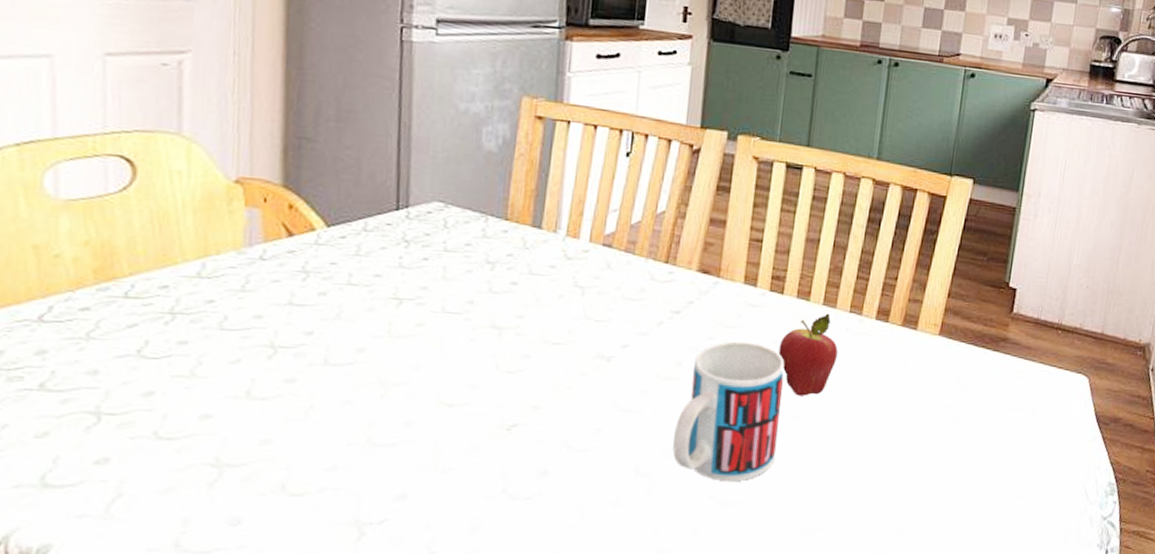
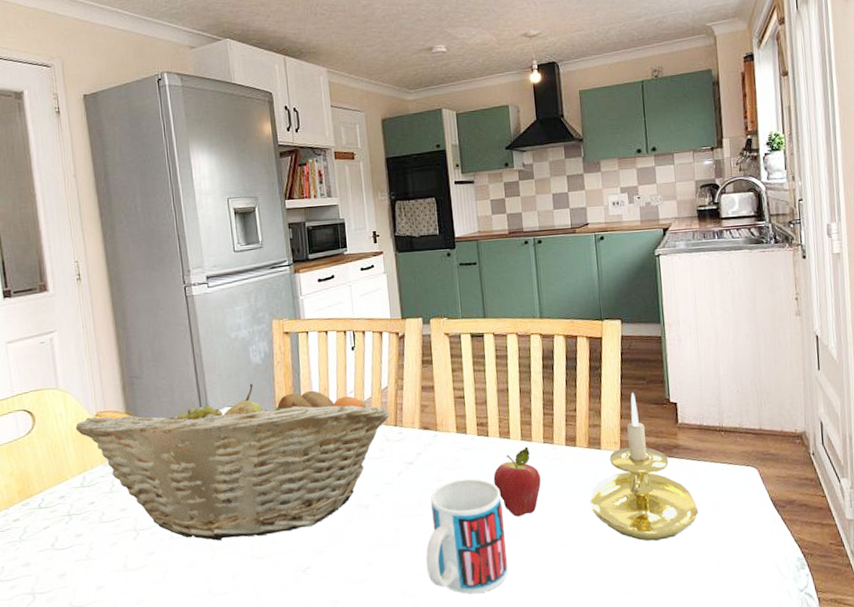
fruit basket: none [200,176,662,377] -> present [75,383,390,541]
candle holder: none [889,268,1014,445] -> present [590,392,699,541]

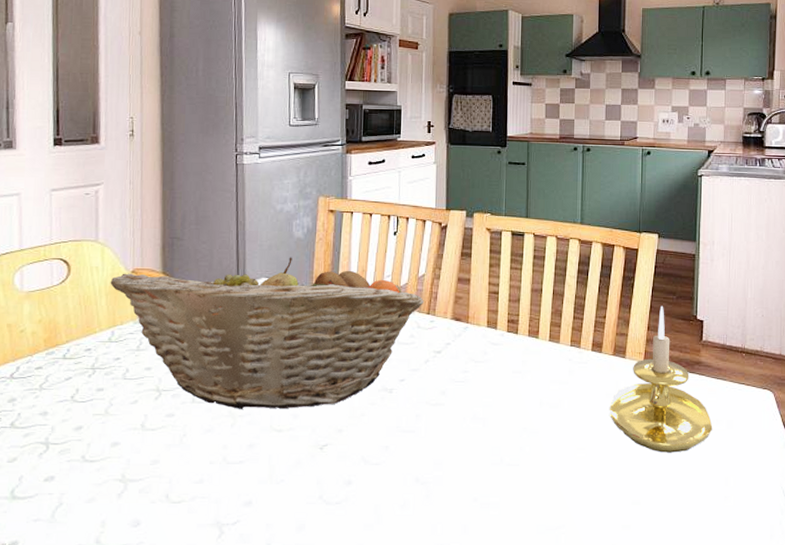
mug: present [426,478,508,594] -> none [443,373,523,487]
fruit: present [493,446,541,517] -> none [518,348,564,416]

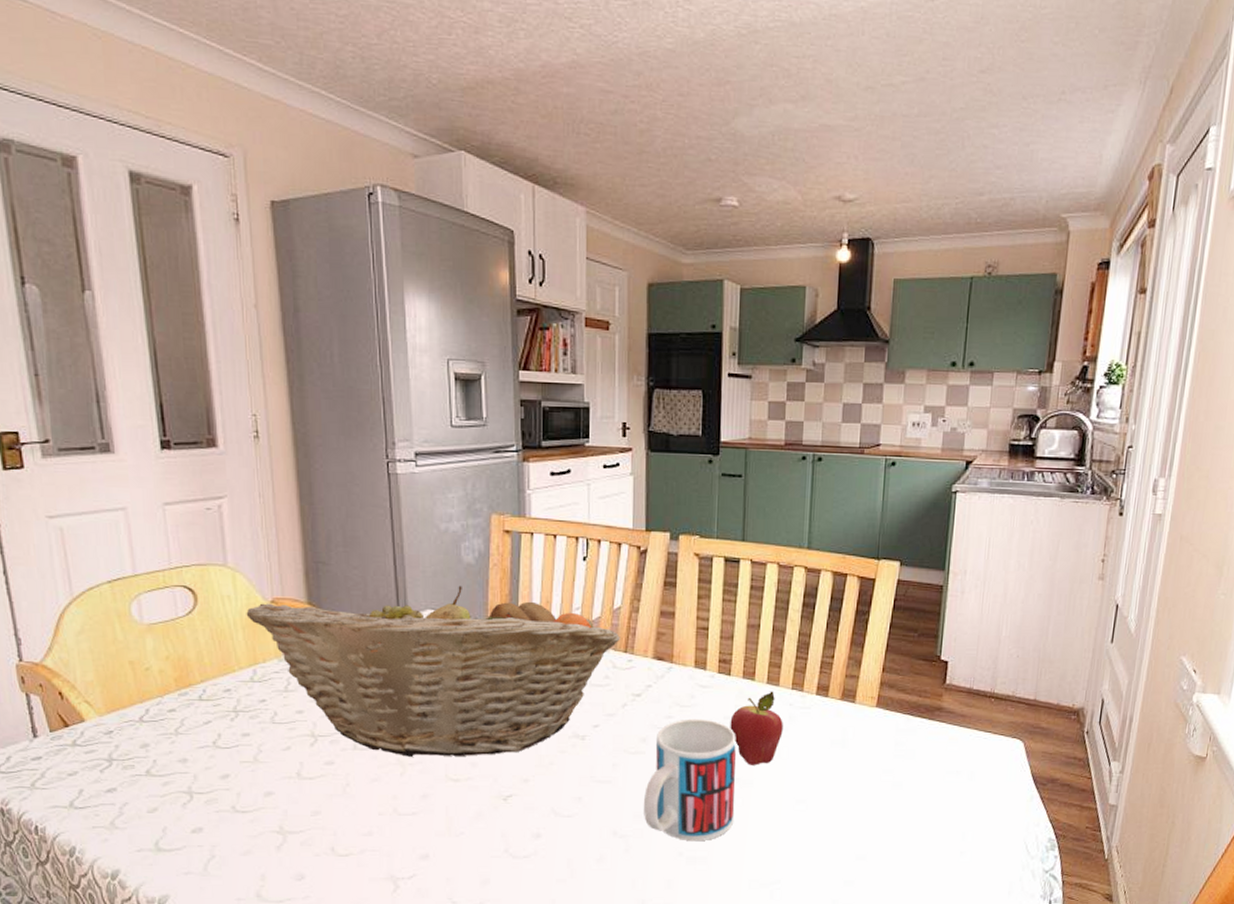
mug: none [443,373,523,487] -> present [644,718,736,840]
fruit: none [518,348,564,416] -> present [730,691,783,765]
candle holder: present [609,305,713,453] -> none [833,644,952,806]

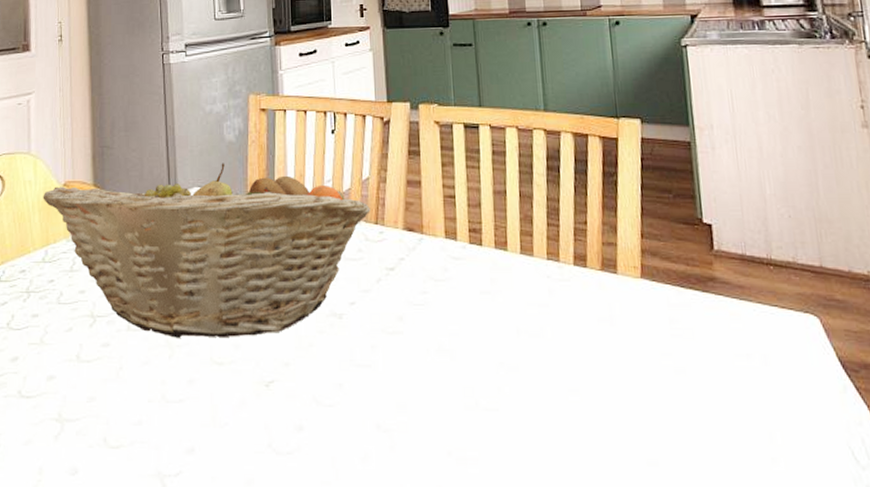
mug: present [644,718,736,840] -> none [406,294,503,437]
fruit: present [730,691,783,765] -> none [487,262,544,347]

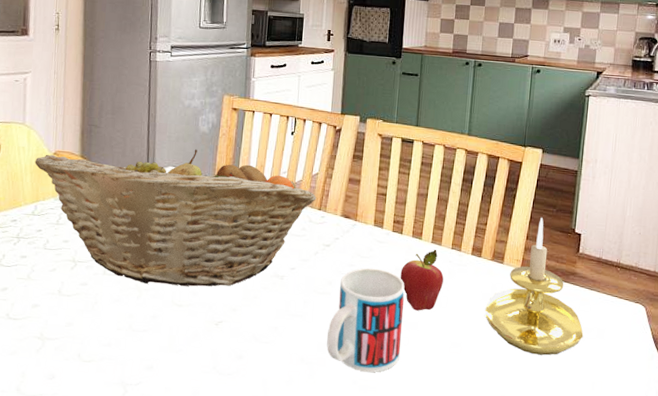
mug: none [406,294,503,437] -> present [327,267,405,372]
fruit: none [487,262,544,347] -> present [400,249,444,311]
candle holder: none [603,207,743,397] -> present [484,217,584,355]

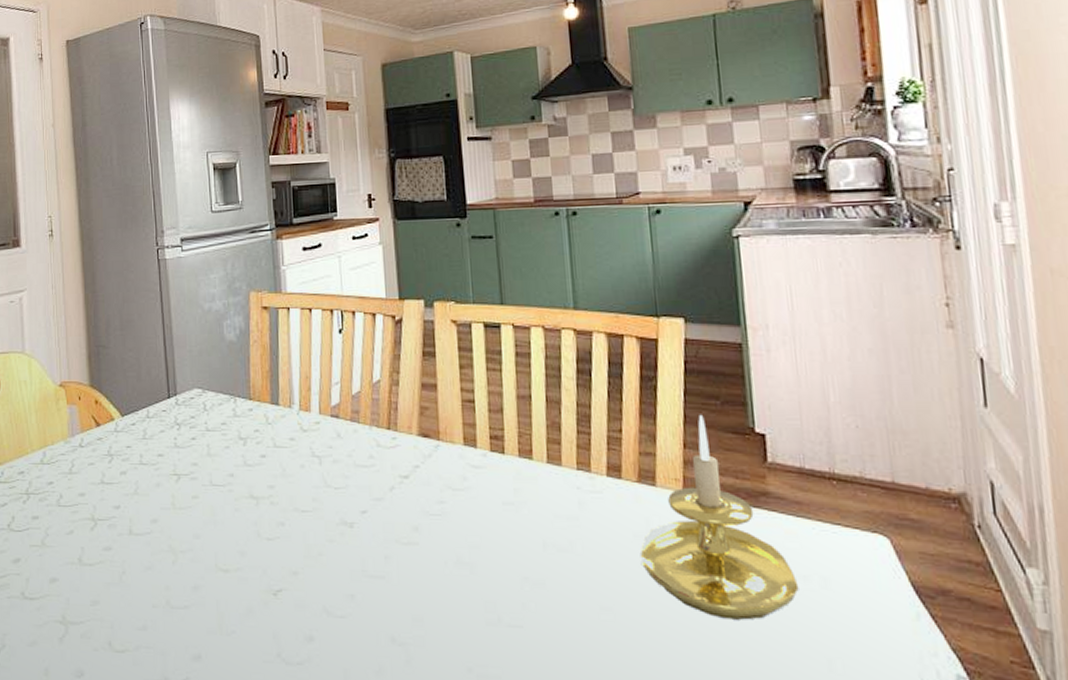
fruit basket: present [35,149,316,287] -> none [39,363,382,544]
mug: present [327,267,405,372] -> none [422,504,528,654]
fruit: present [400,249,444,311] -> none [510,472,573,562]

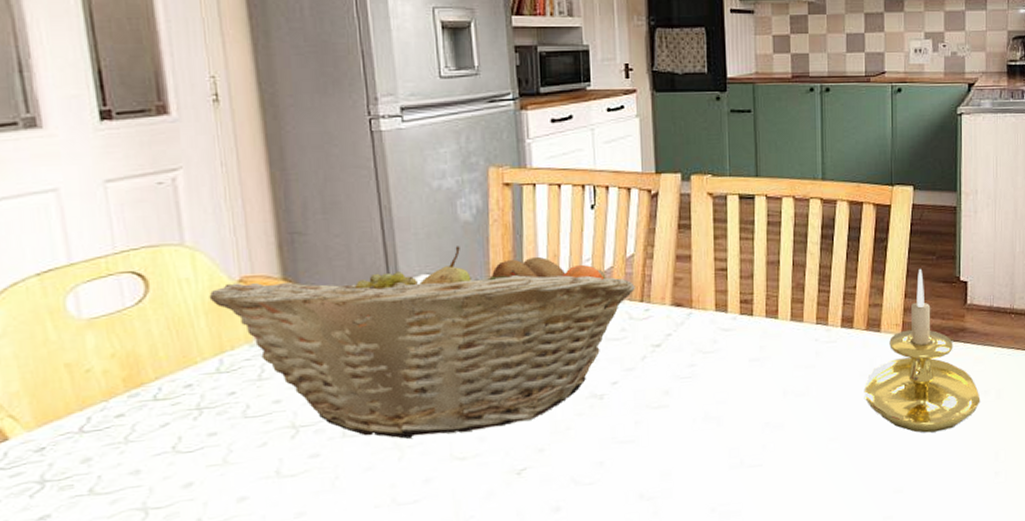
fruit basket: none [39,363,382,544] -> present [209,246,635,439]

